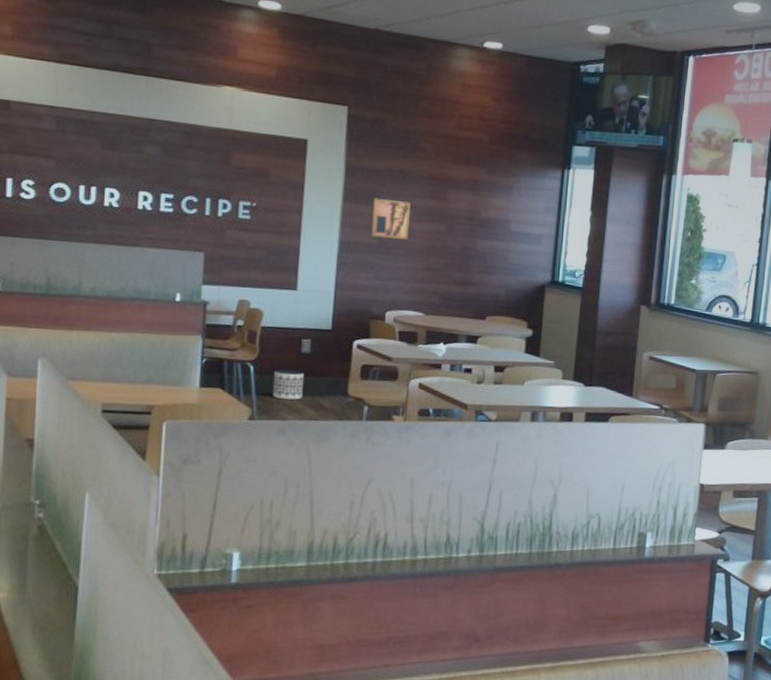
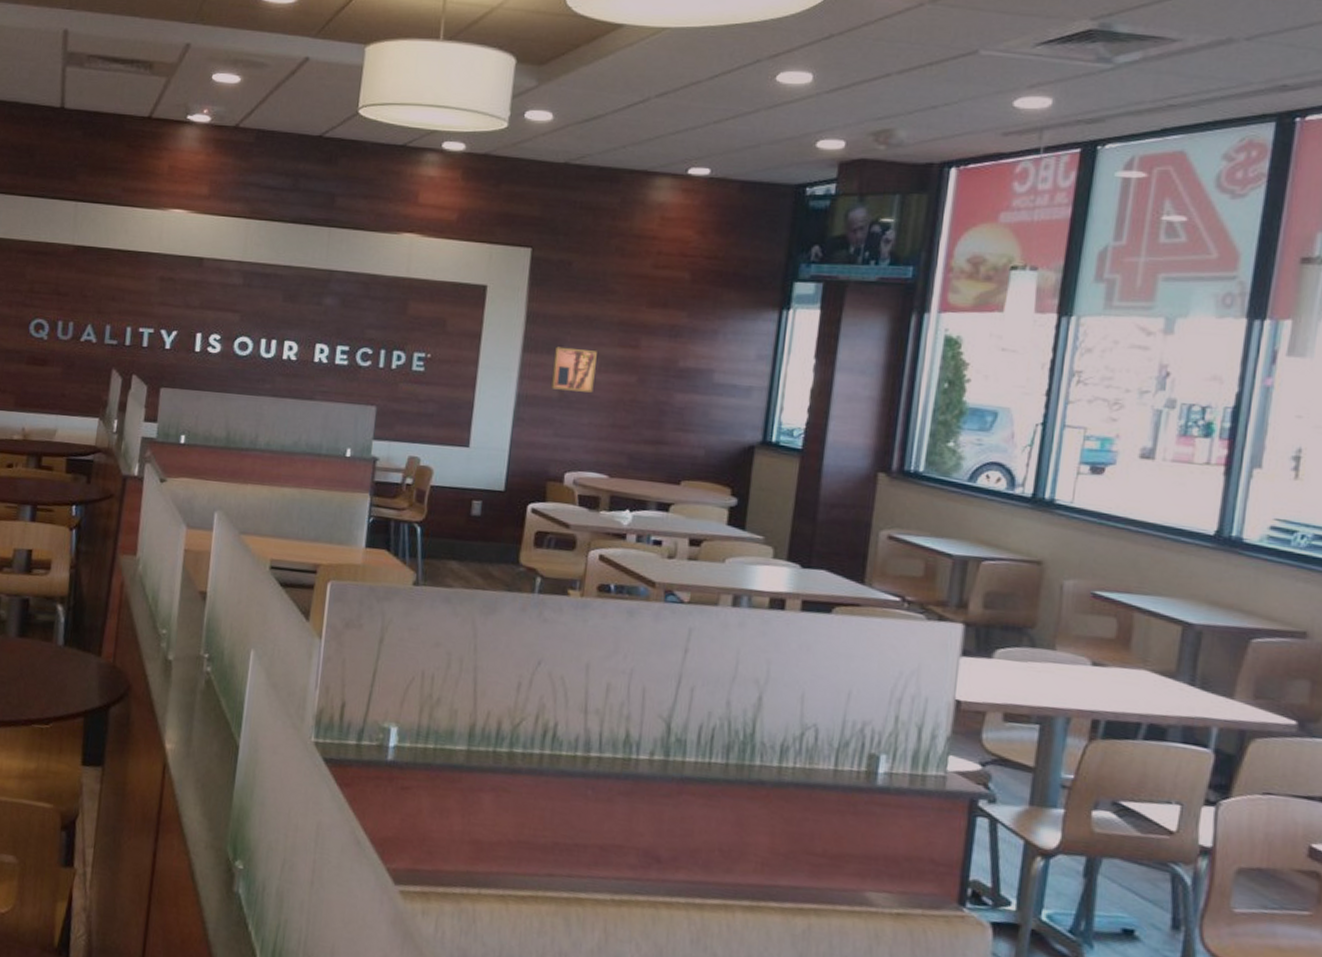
planter: present [272,369,305,400] -> none [438,532,474,567]

